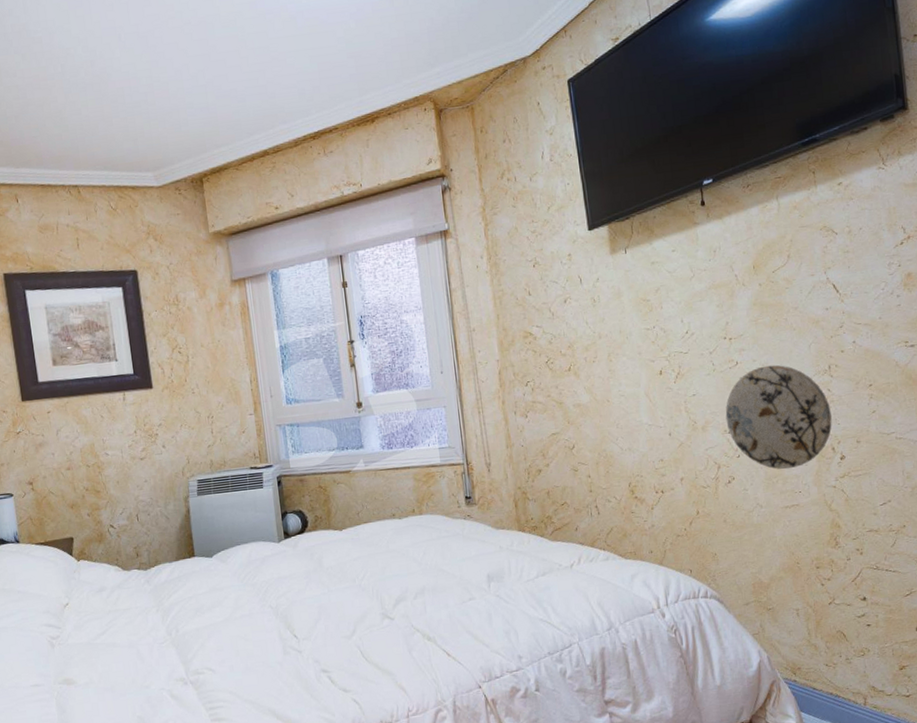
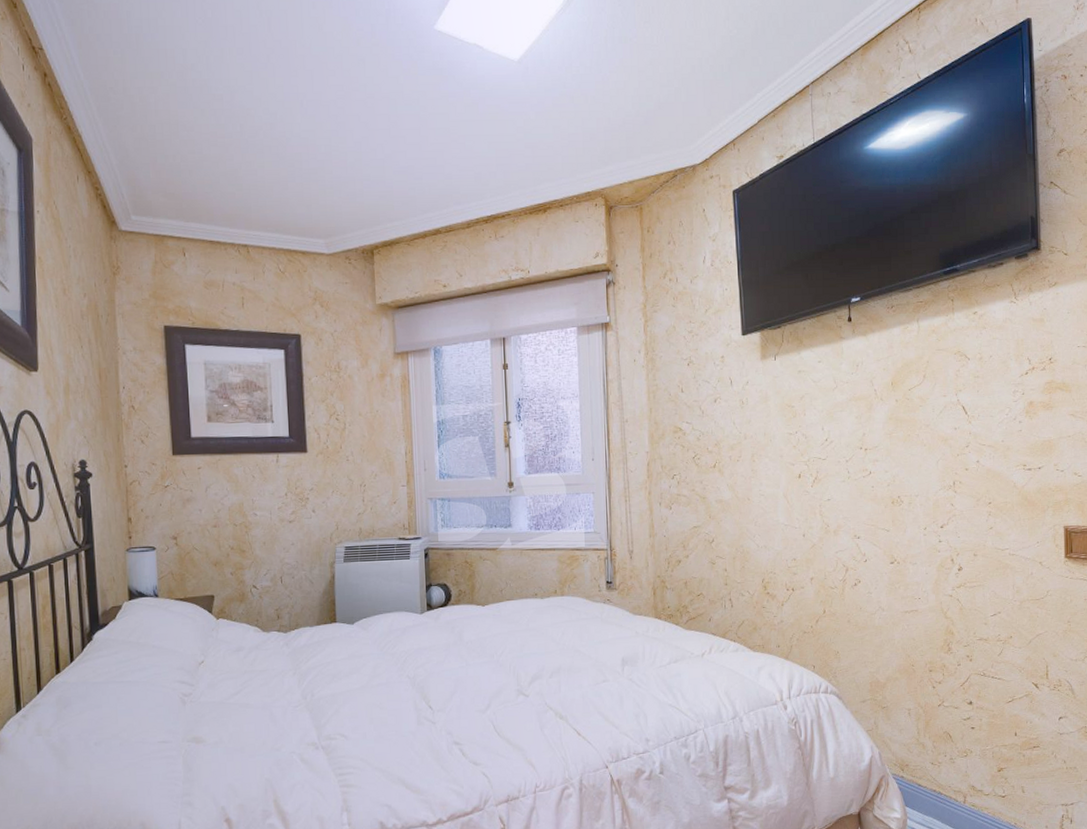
decorative plate: present [725,365,832,470] -> none [856,477,953,576]

